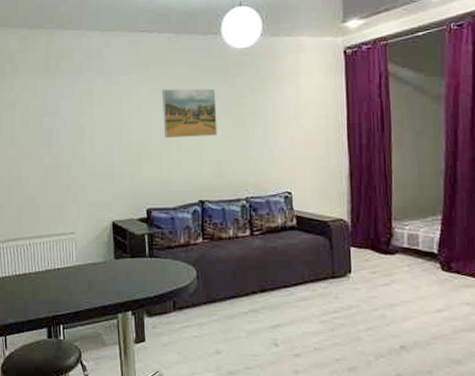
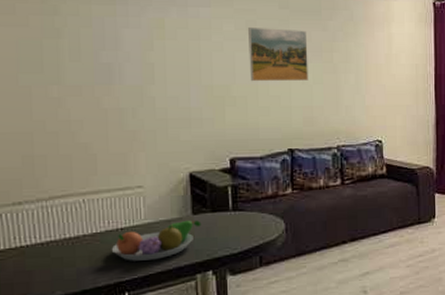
fruit bowl: none [50,264,122,298] -> present [111,220,202,261]

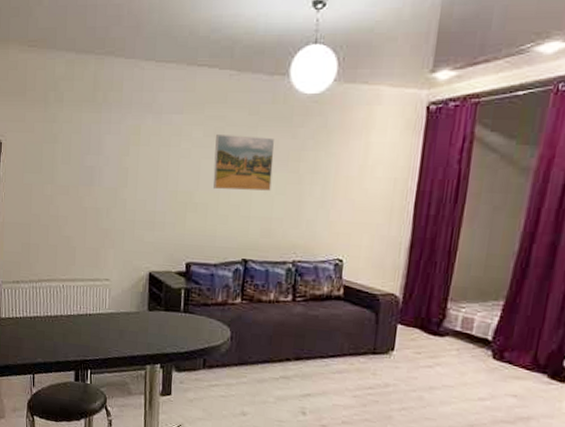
fruit bowl: present [111,220,202,261] -> none [80,315,155,346]

